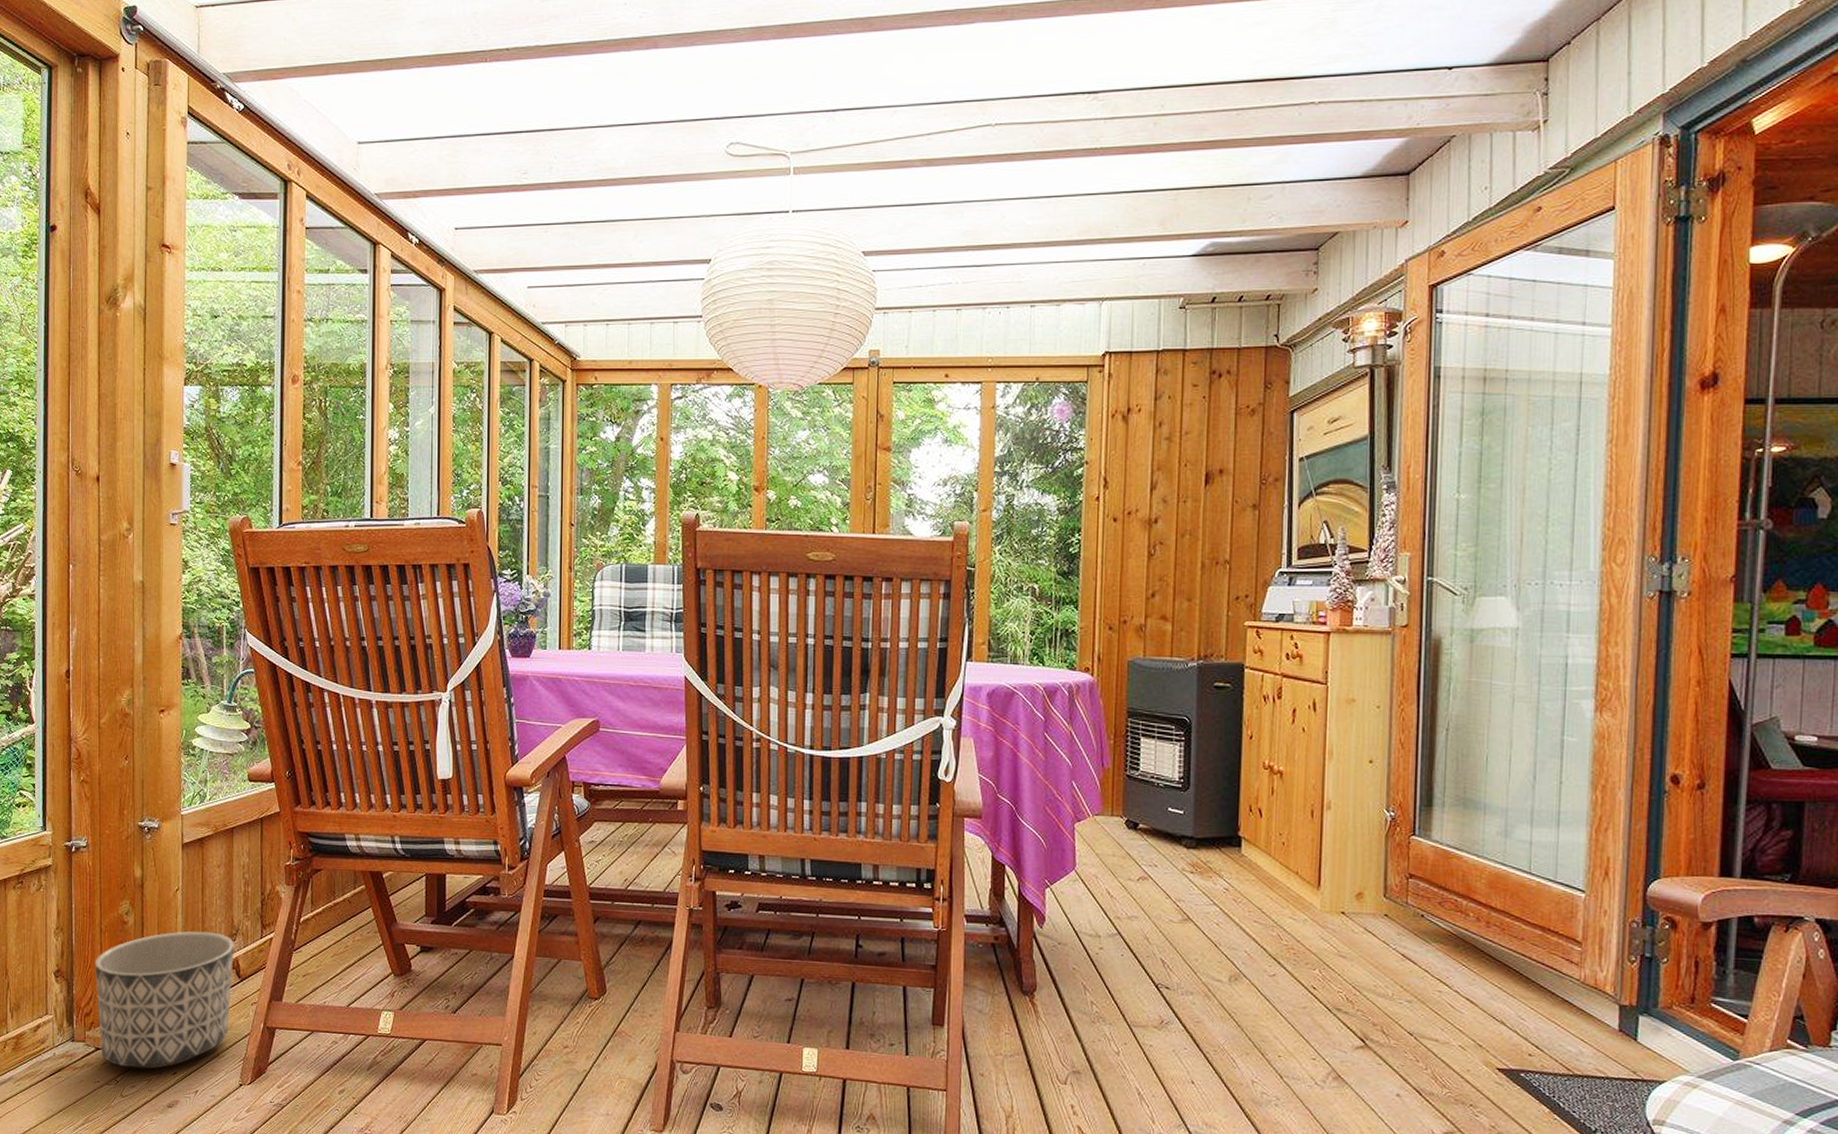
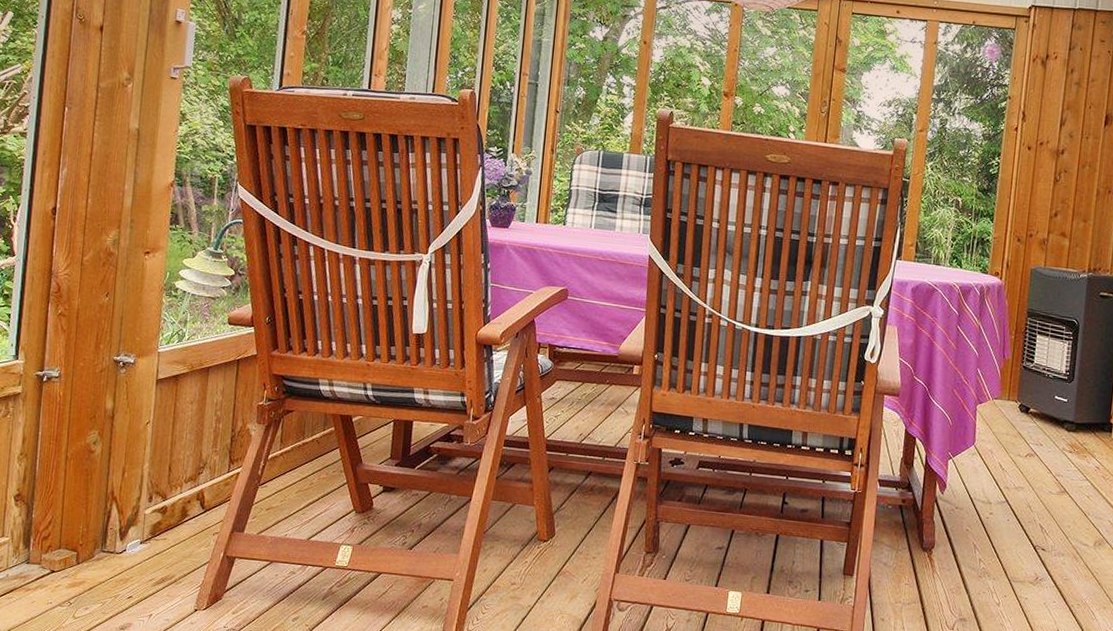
planter: present [95,930,234,1069] -> none [56,462,201,593]

